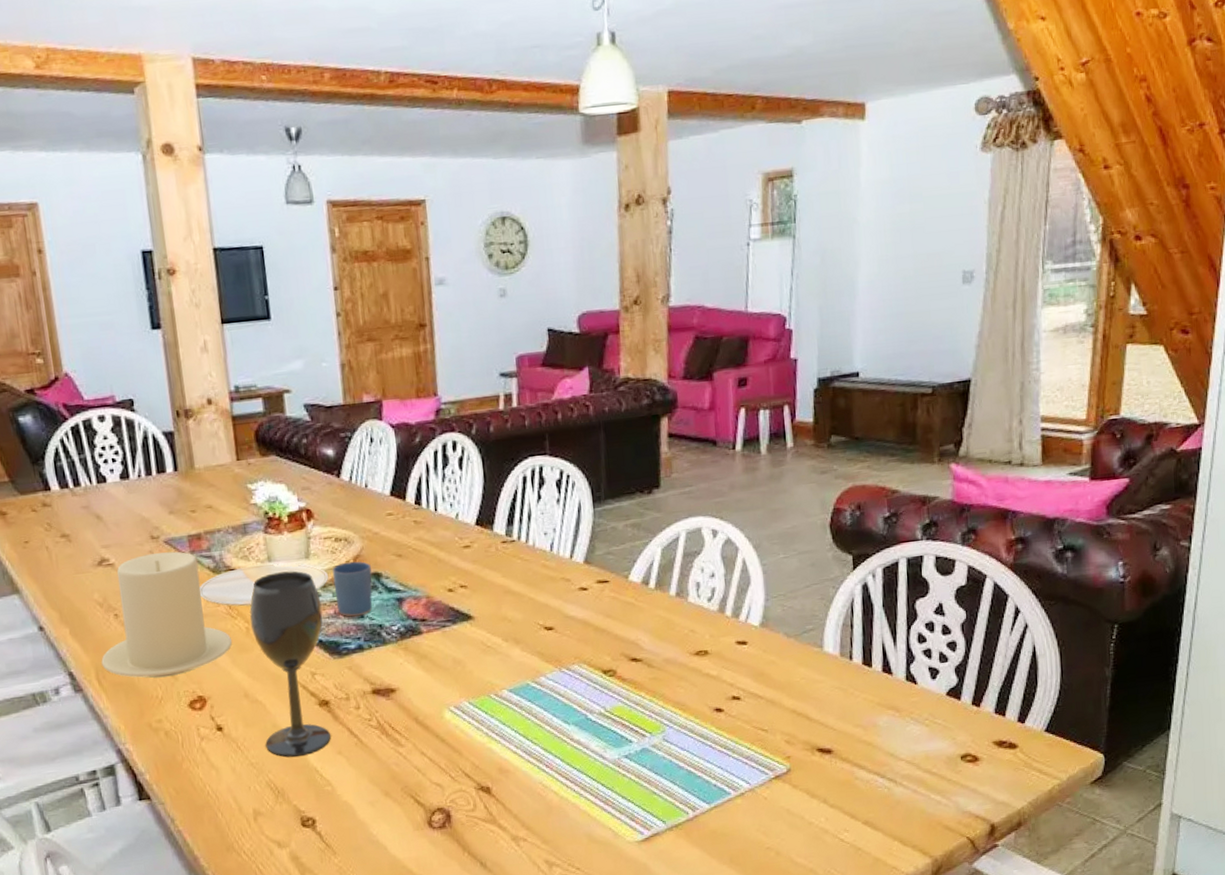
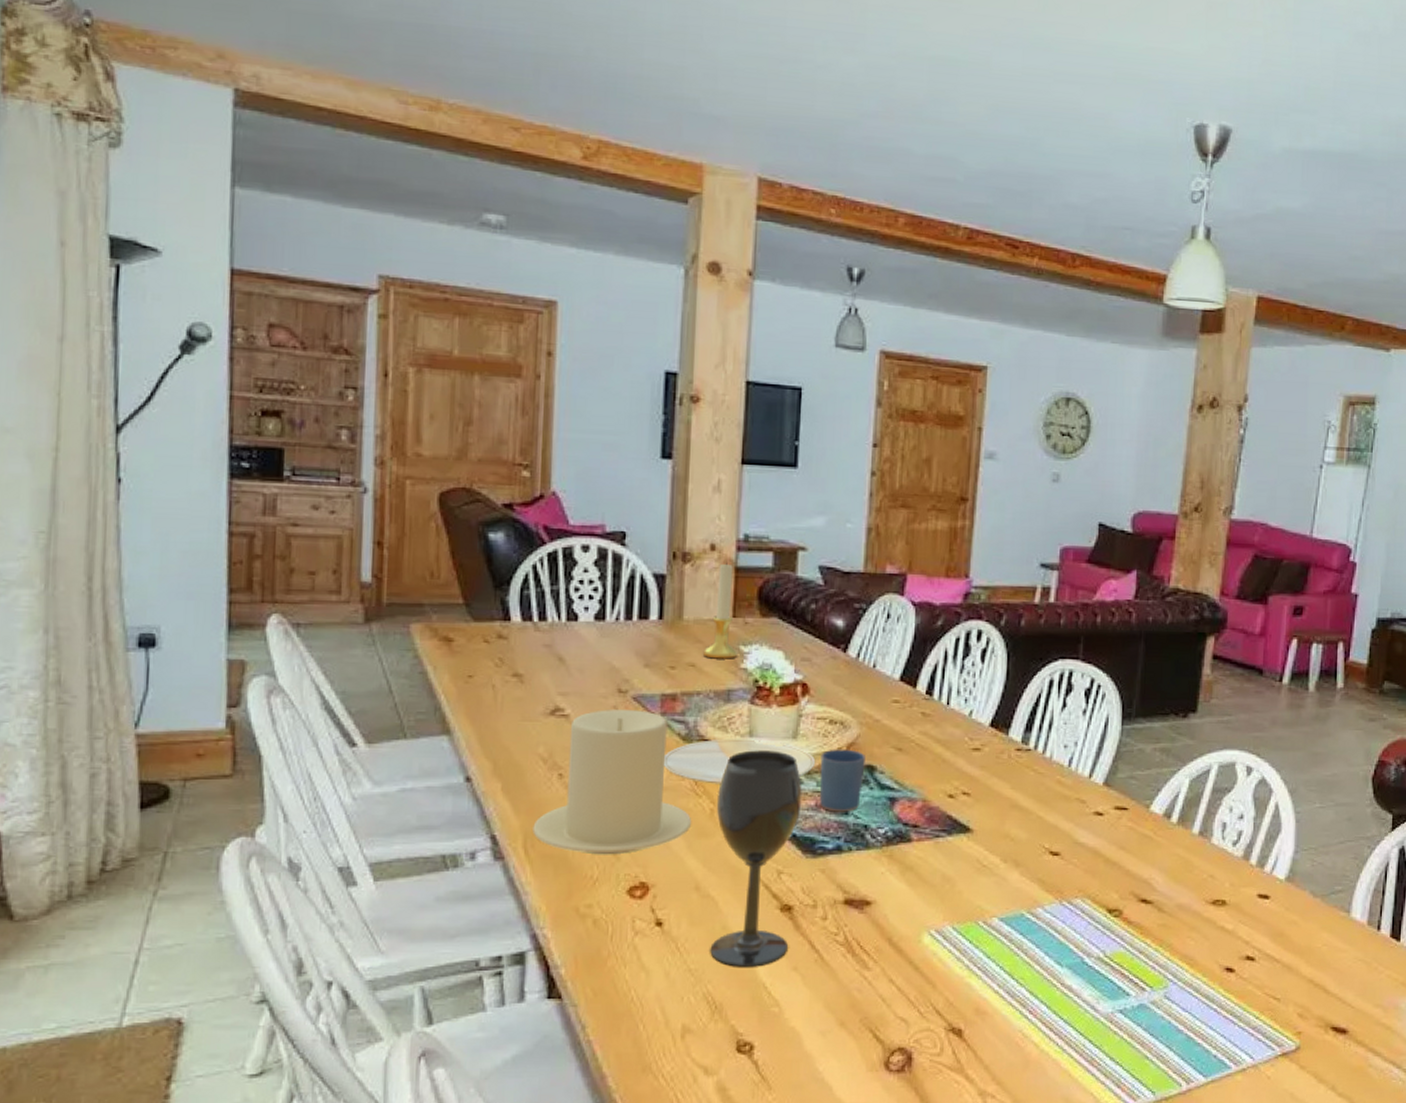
candle holder: none [216,413,247,499] -> present [702,562,738,659]

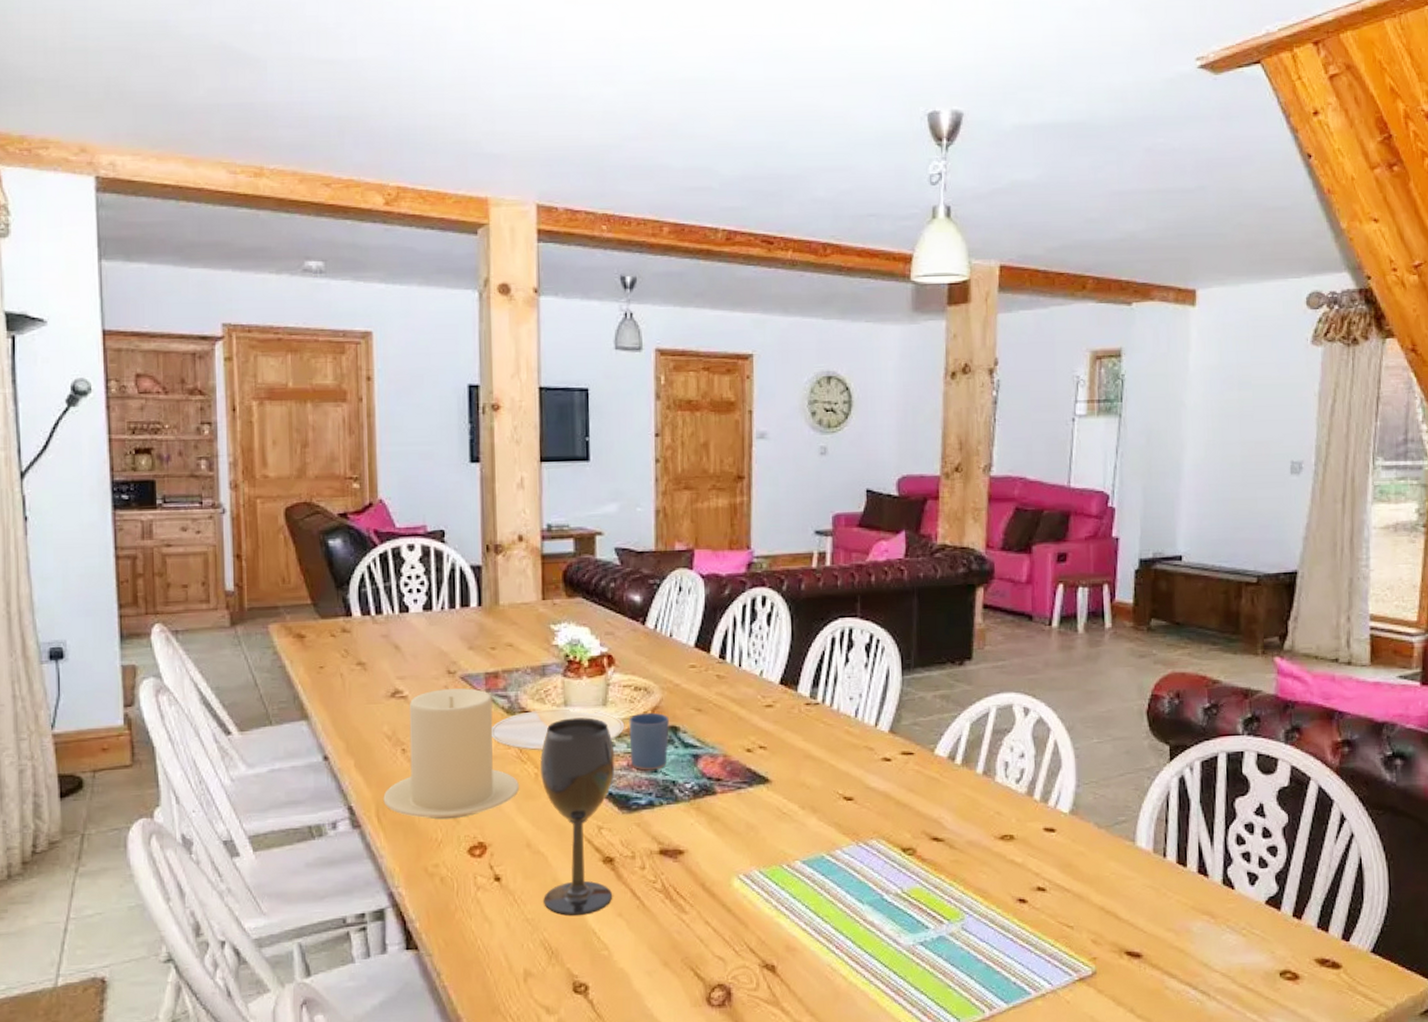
candle holder: present [702,562,738,659] -> none [518,550,549,638]

